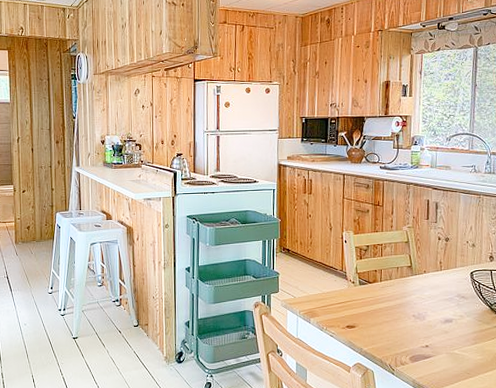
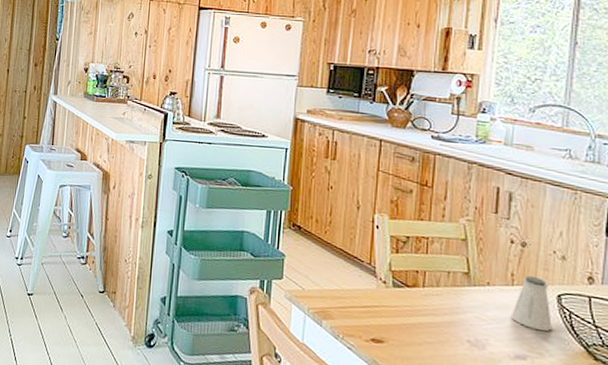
saltshaker: none [440,261,468,300] -> present [510,275,552,331]

